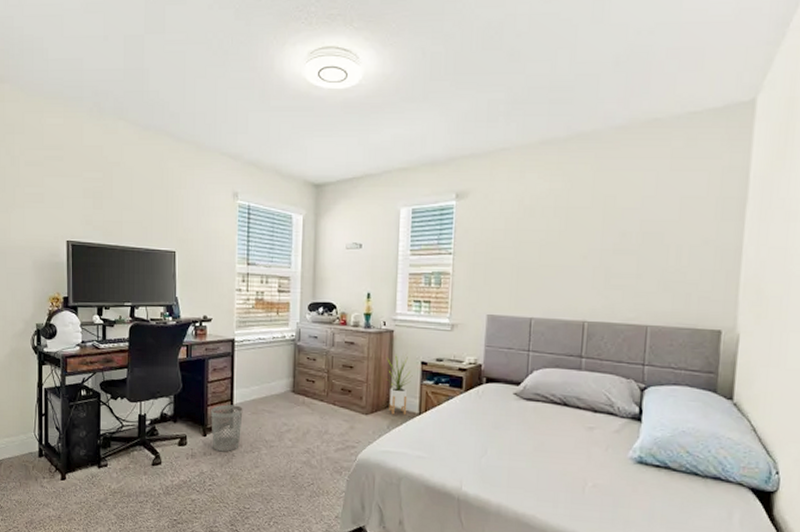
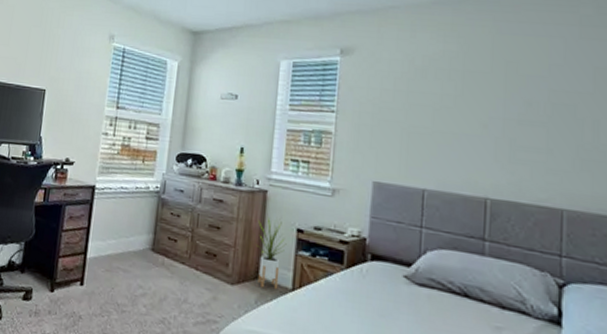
wastebasket: present [211,404,243,452] -> none [59,257,97,313]

